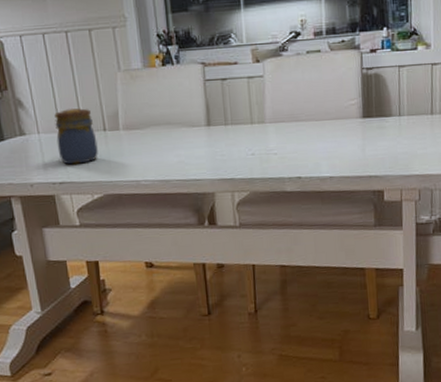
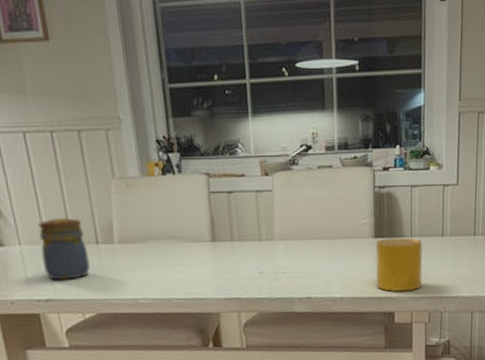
cup: none [364,117,412,171] -> present [376,237,423,292]

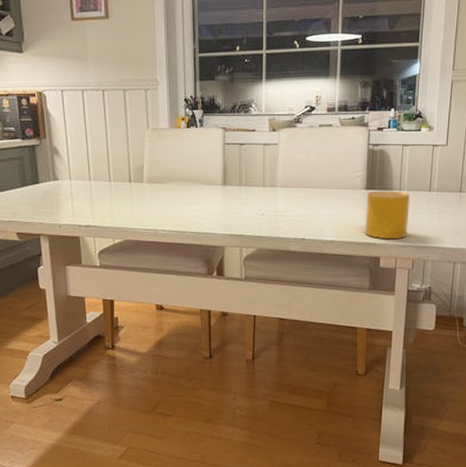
jar: present [38,217,90,280] -> none [86,159,122,210]

